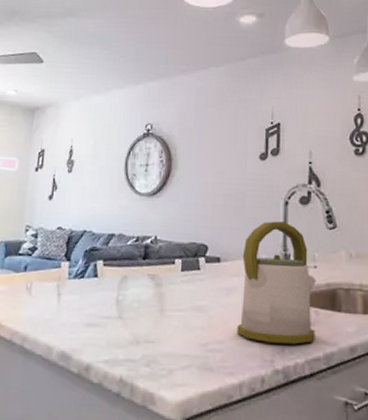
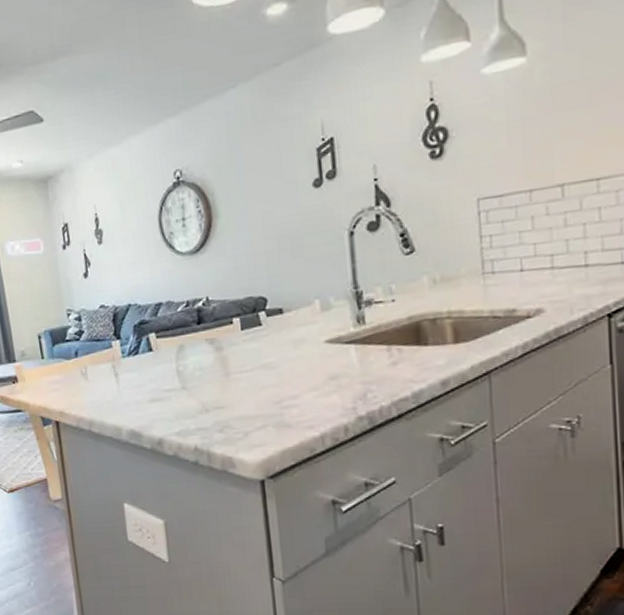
kettle: present [237,221,316,345] -> none [307,255,400,391]

